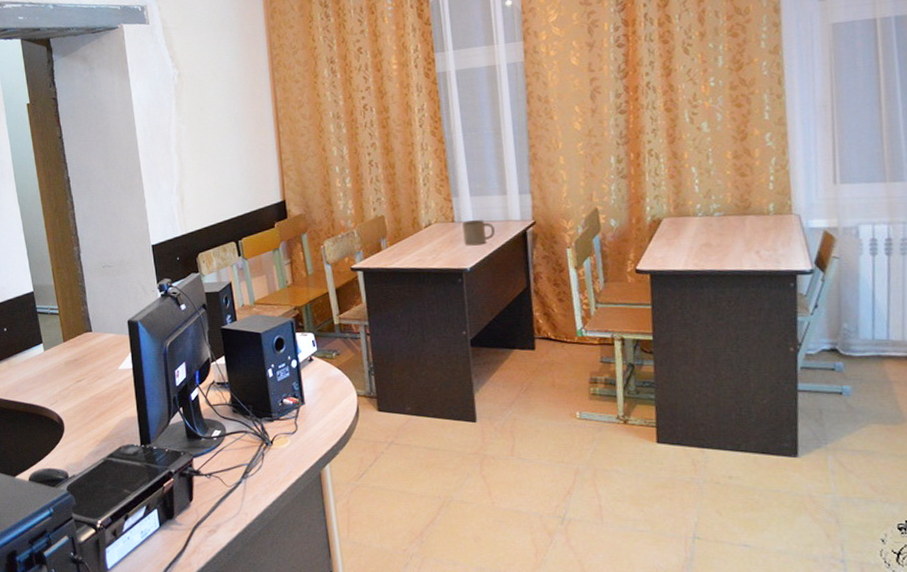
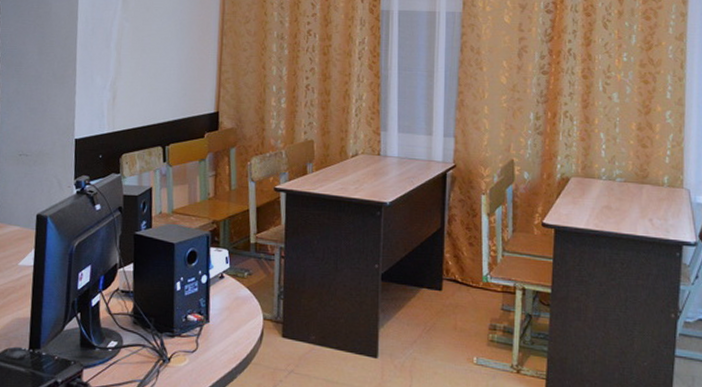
mug: present [462,220,495,246] -> none [387,156,417,181]

